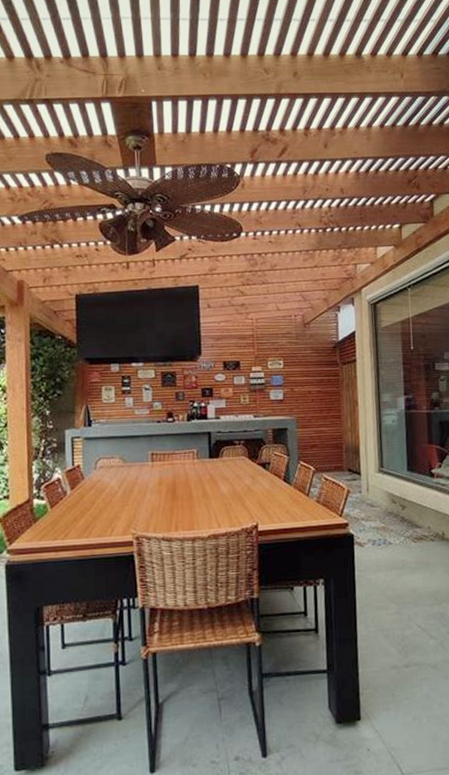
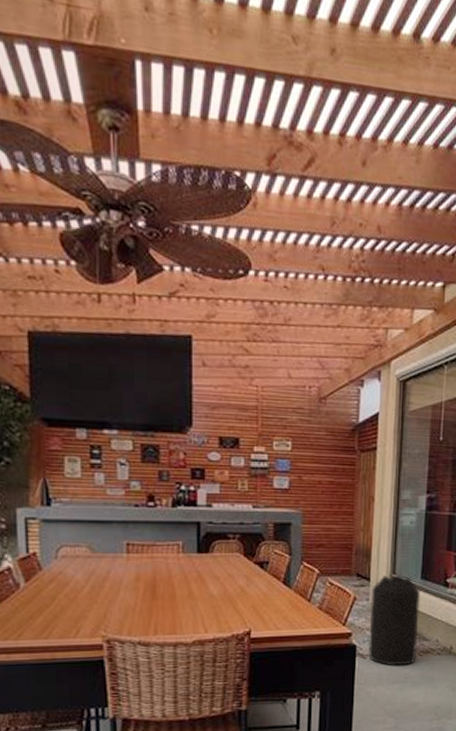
trash can: none [363,468,411,553] -> present [368,574,421,666]

